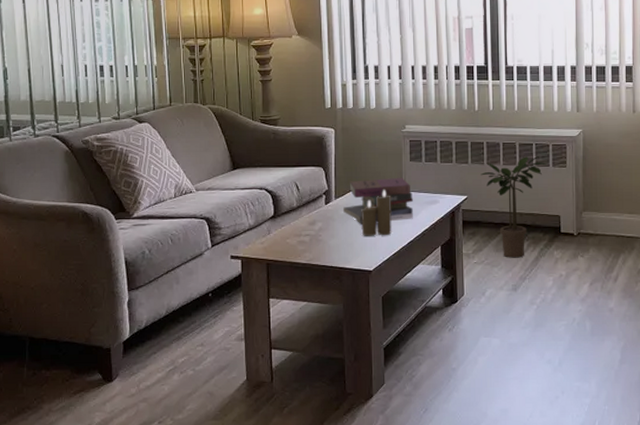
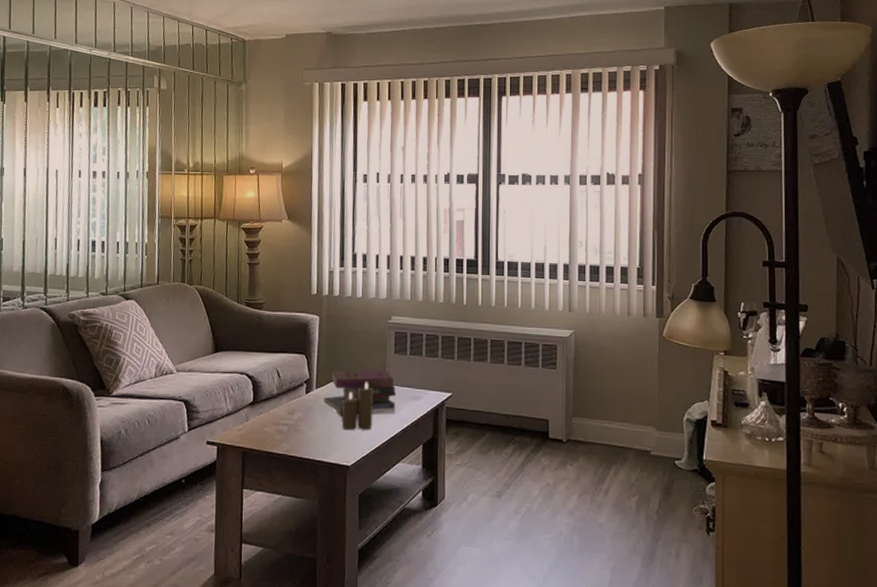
potted plant: present [481,155,547,258] -> none [467,355,537,463]

